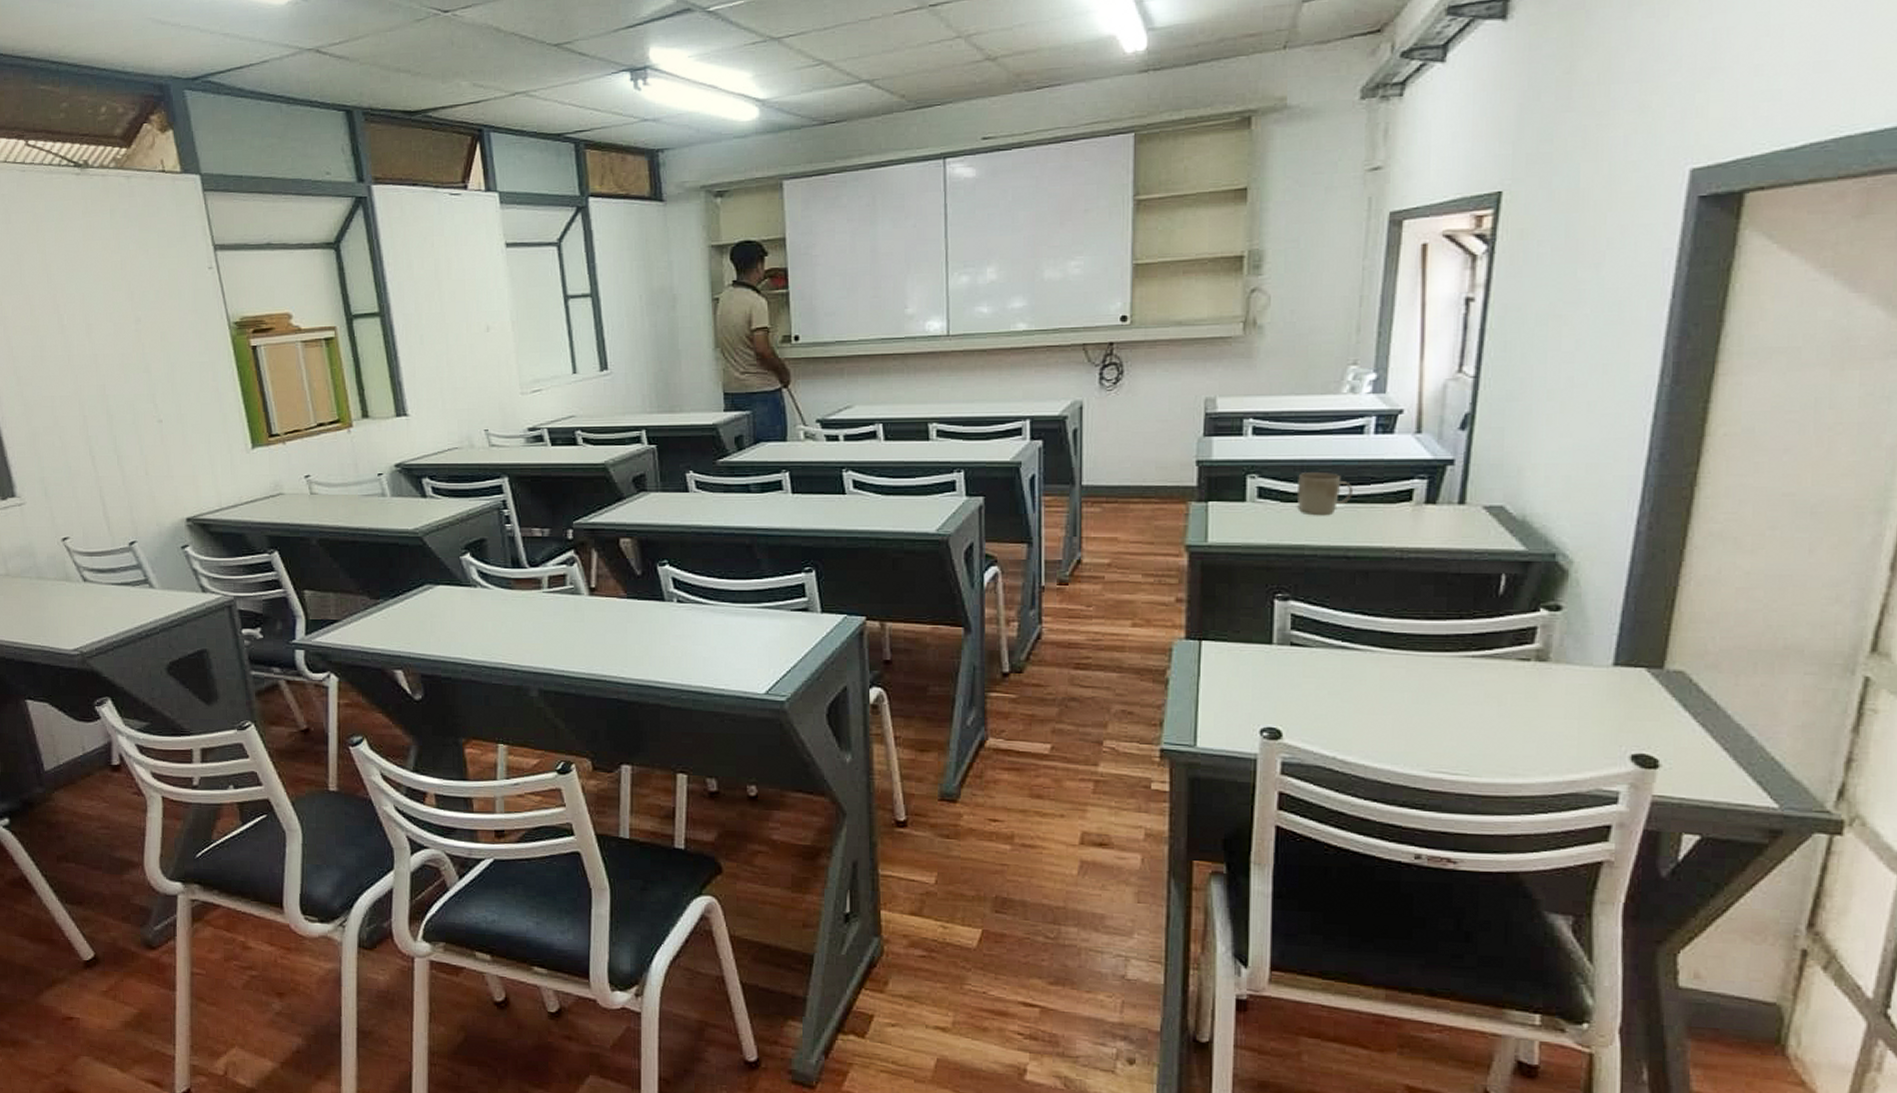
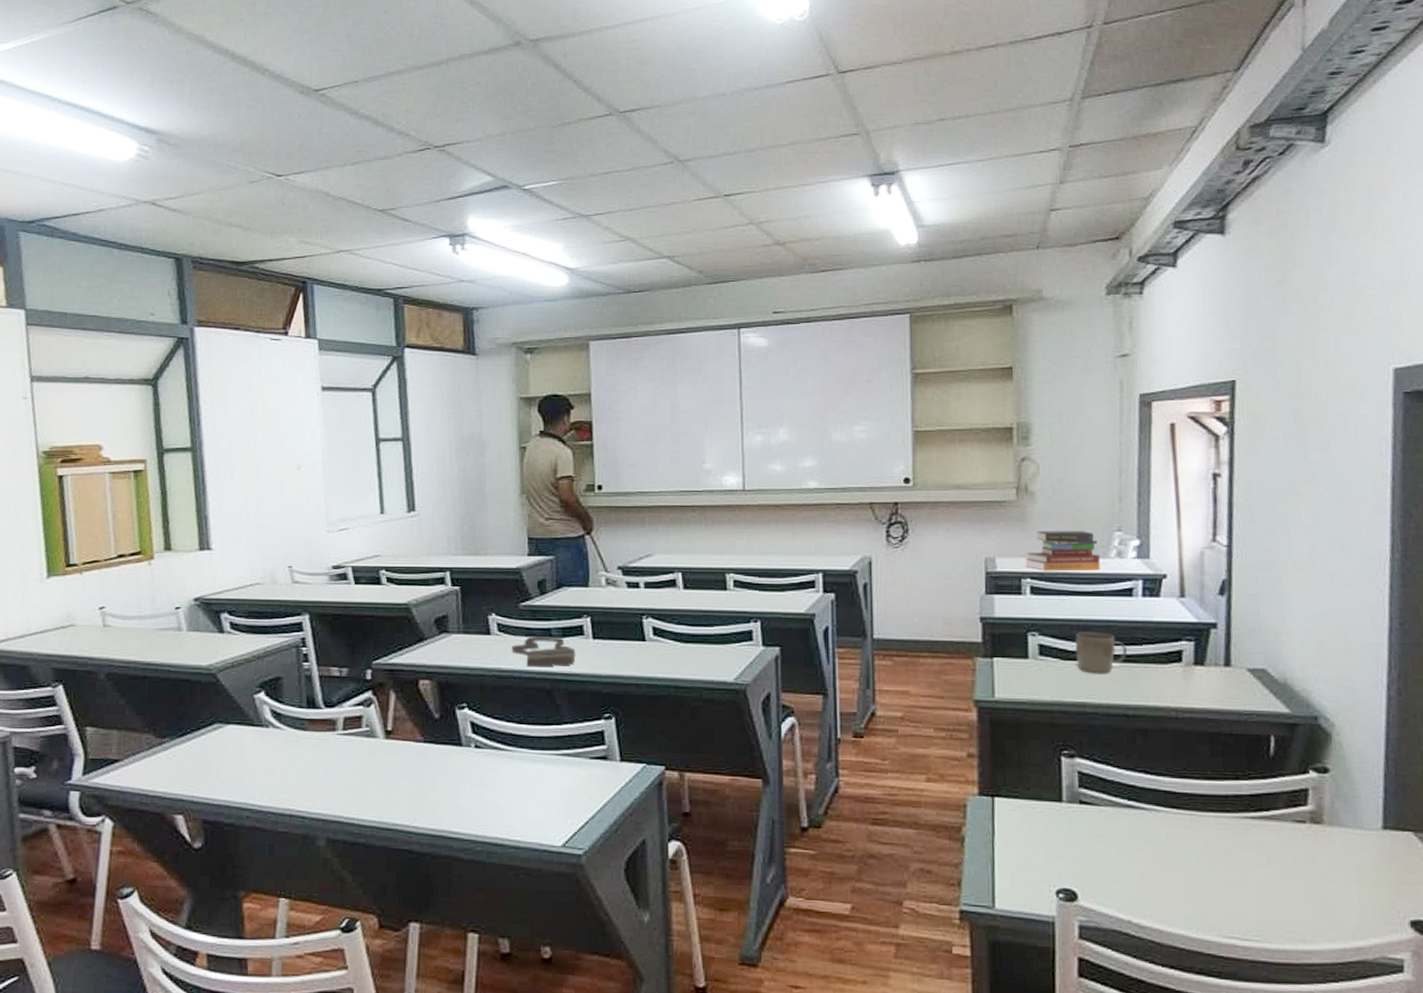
shoulder bag: none [710,492,775,523] -> present [511,636,576,667]
books: none [1248,366,1330,410] -> present [1025,530,1100,572]

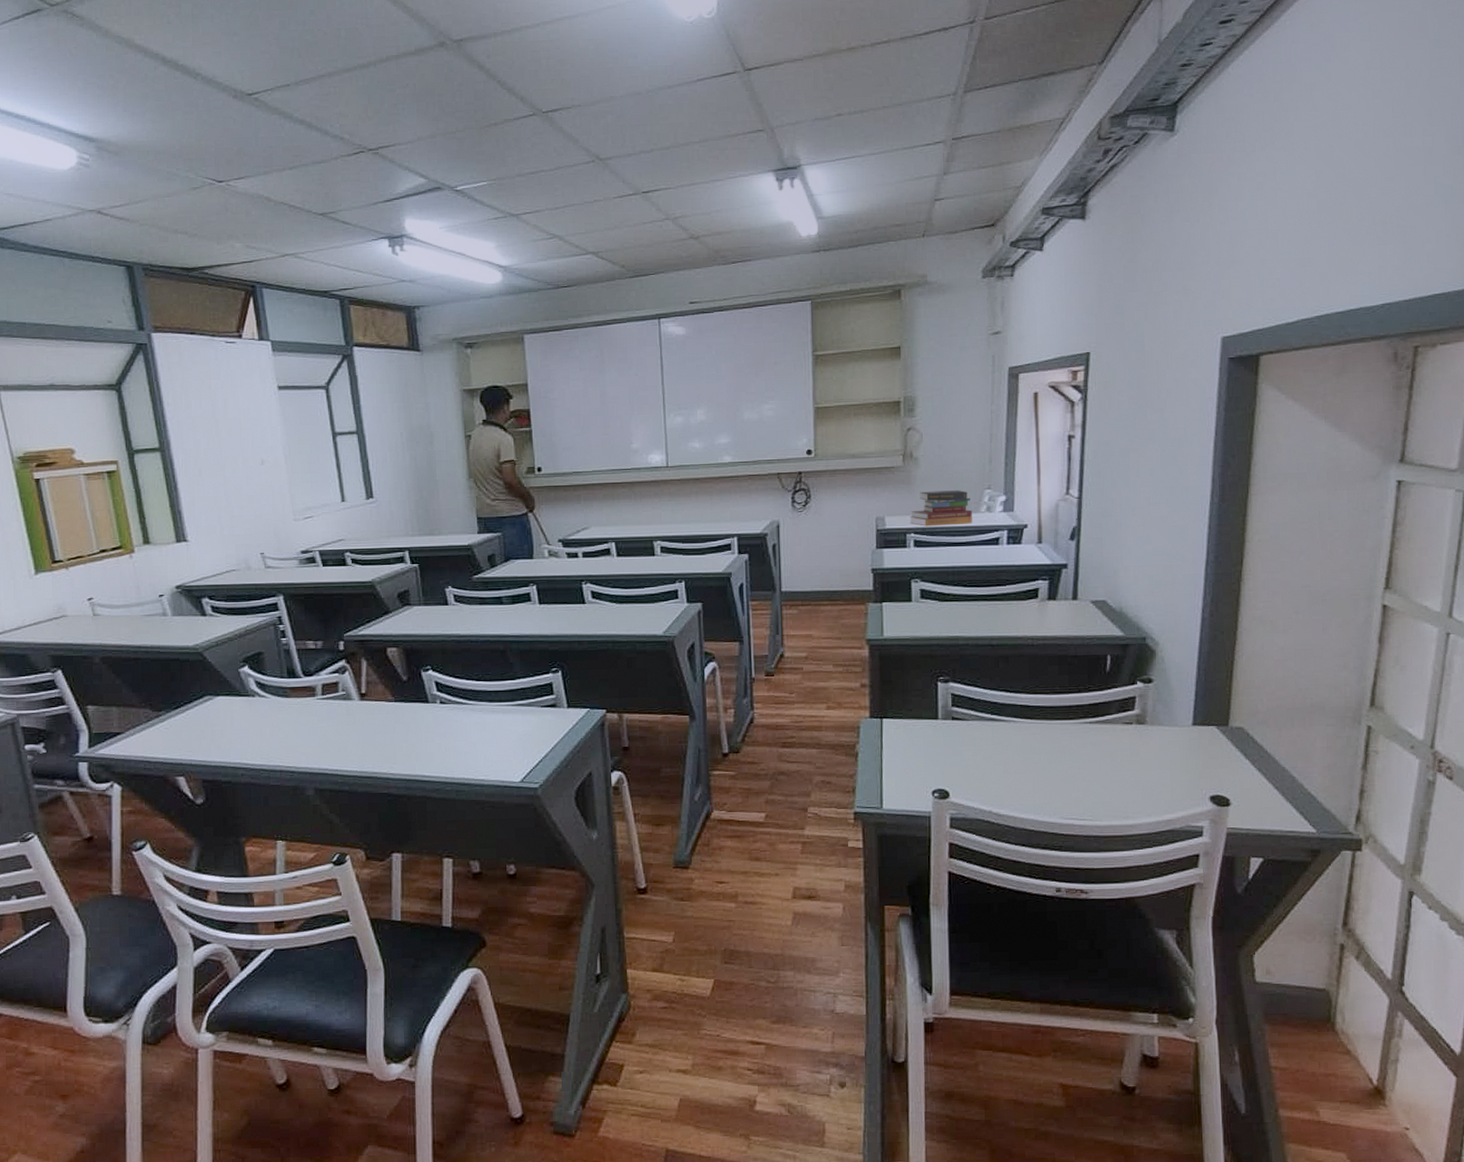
shoulder bag: present [511,636,576,667] -> none [467,604,525,631]
mug: present [1075,632,1127,675] -> none [951,576,993,612]

